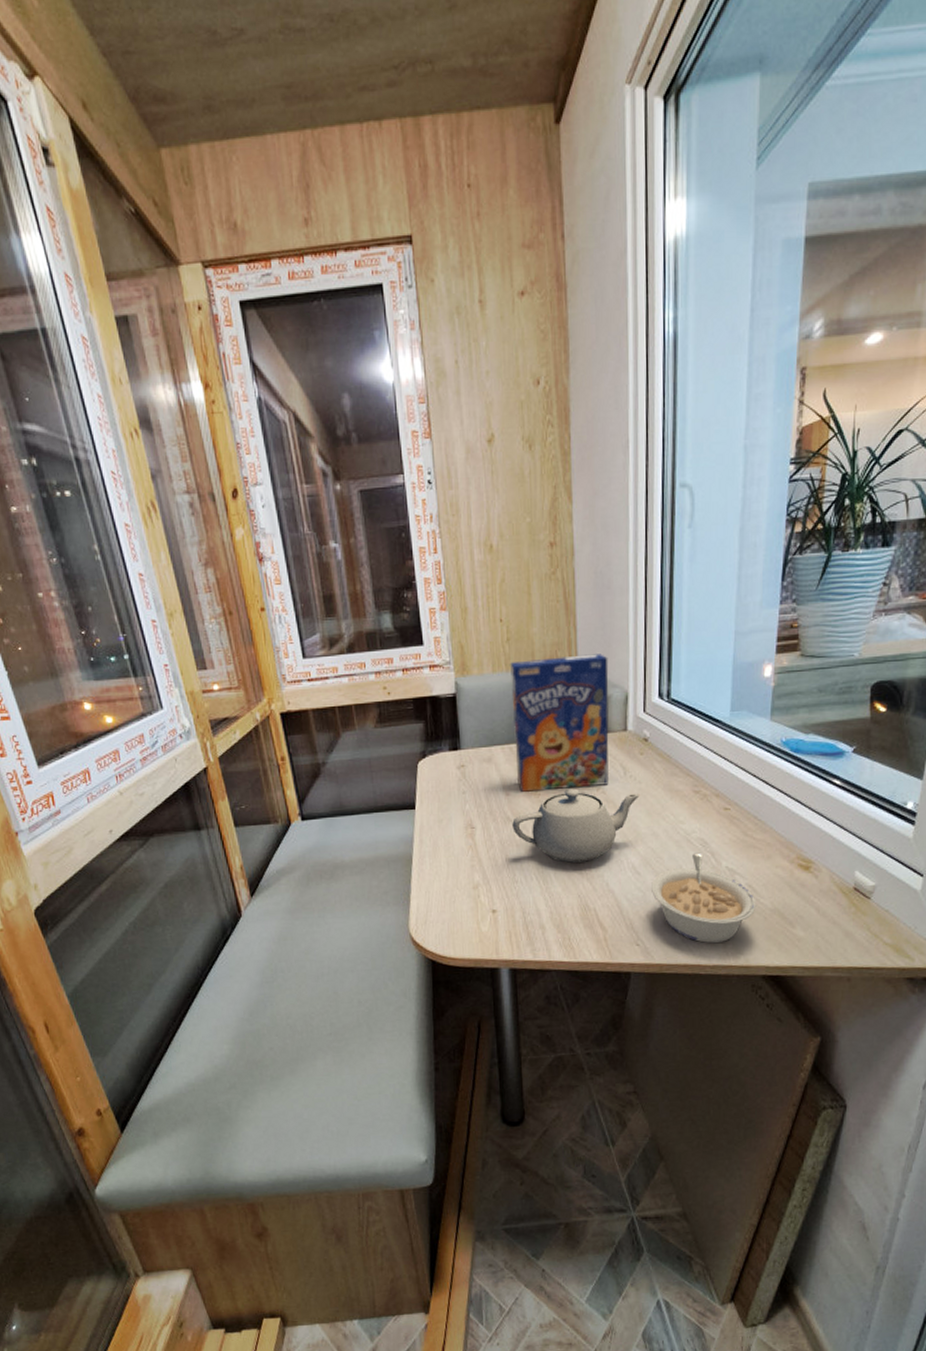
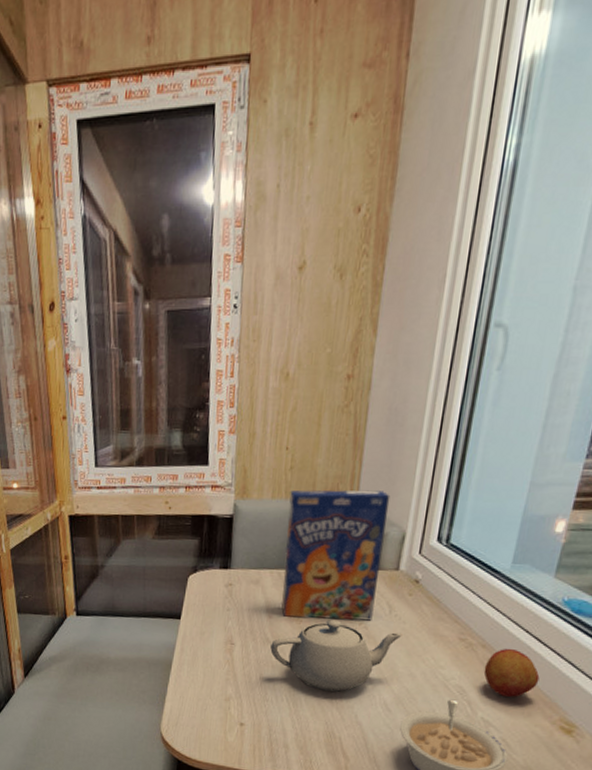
fruit: none [721,794,773,843] -> present [483,648,540,698]

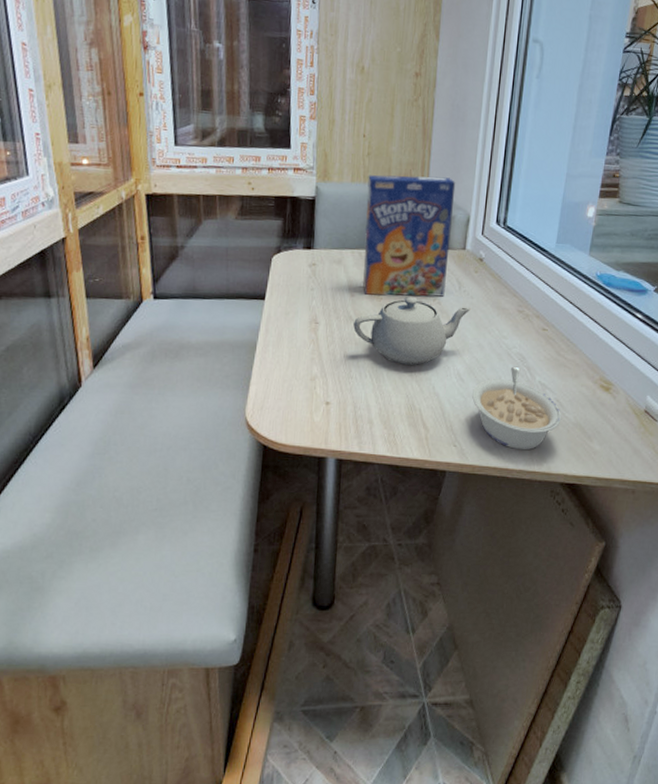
fruit: present [483,648,540,698] -> none [539,318,583,362]

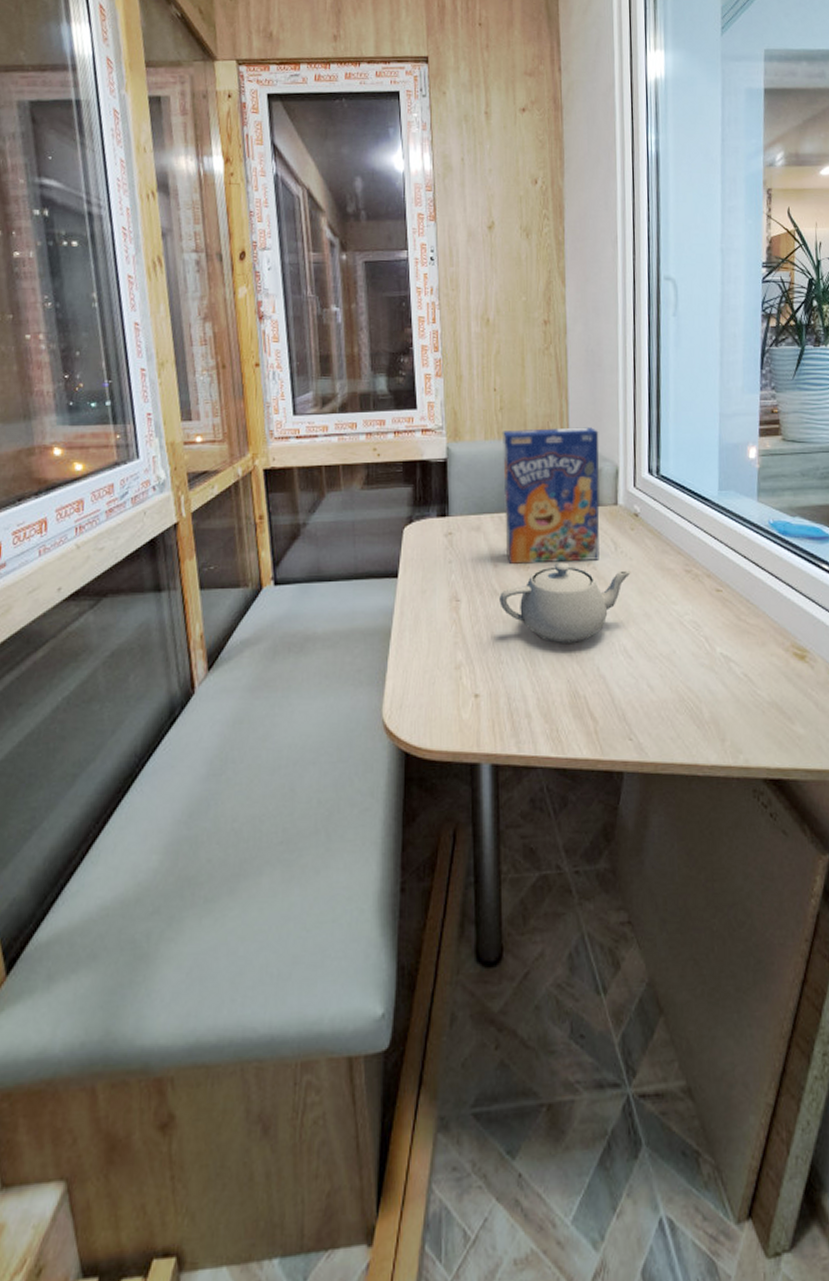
legume: present [472,366,562,451] -> none [644,636,754,740]

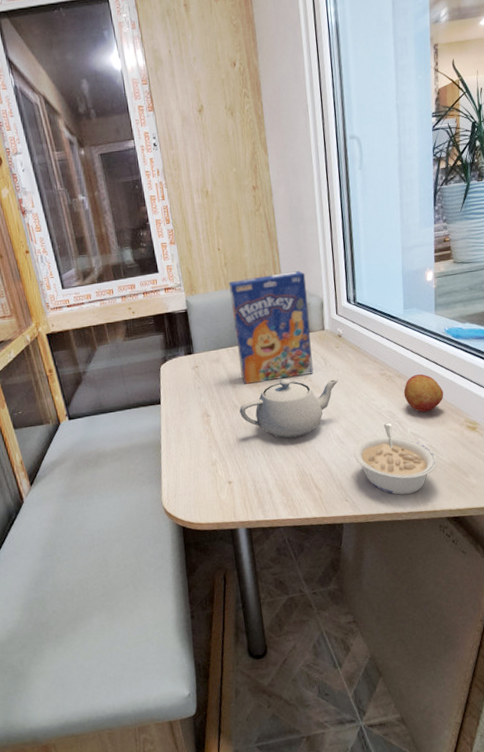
legume: none [644,636,754,740] -> present [353,423,437,495]
fruit: none [713,575,765,628] -> present [403,373,444,412]

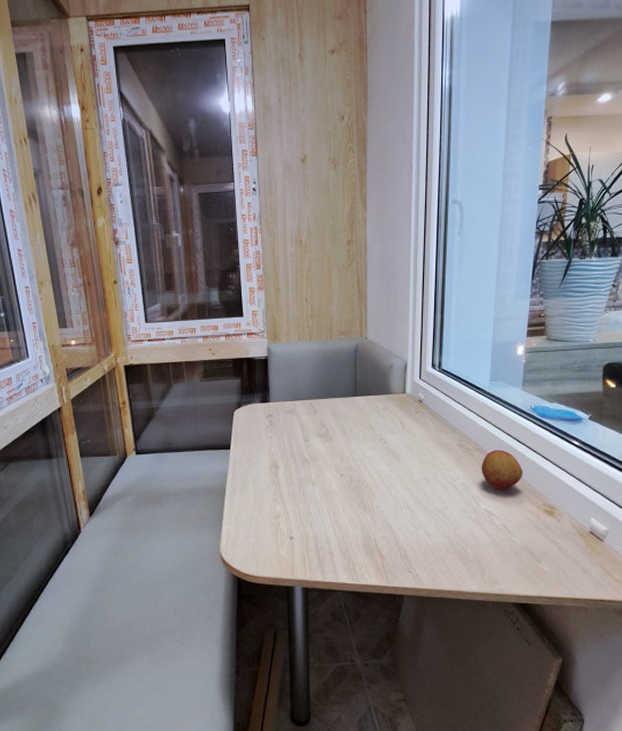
cereal box: present [229,271,314,384] -> none [313,330,392,439]
teapot: present [239,378,340,439] -> none [309,438,416,500]
legume: present [353,423,437,495] -> none [423,496,509,574]

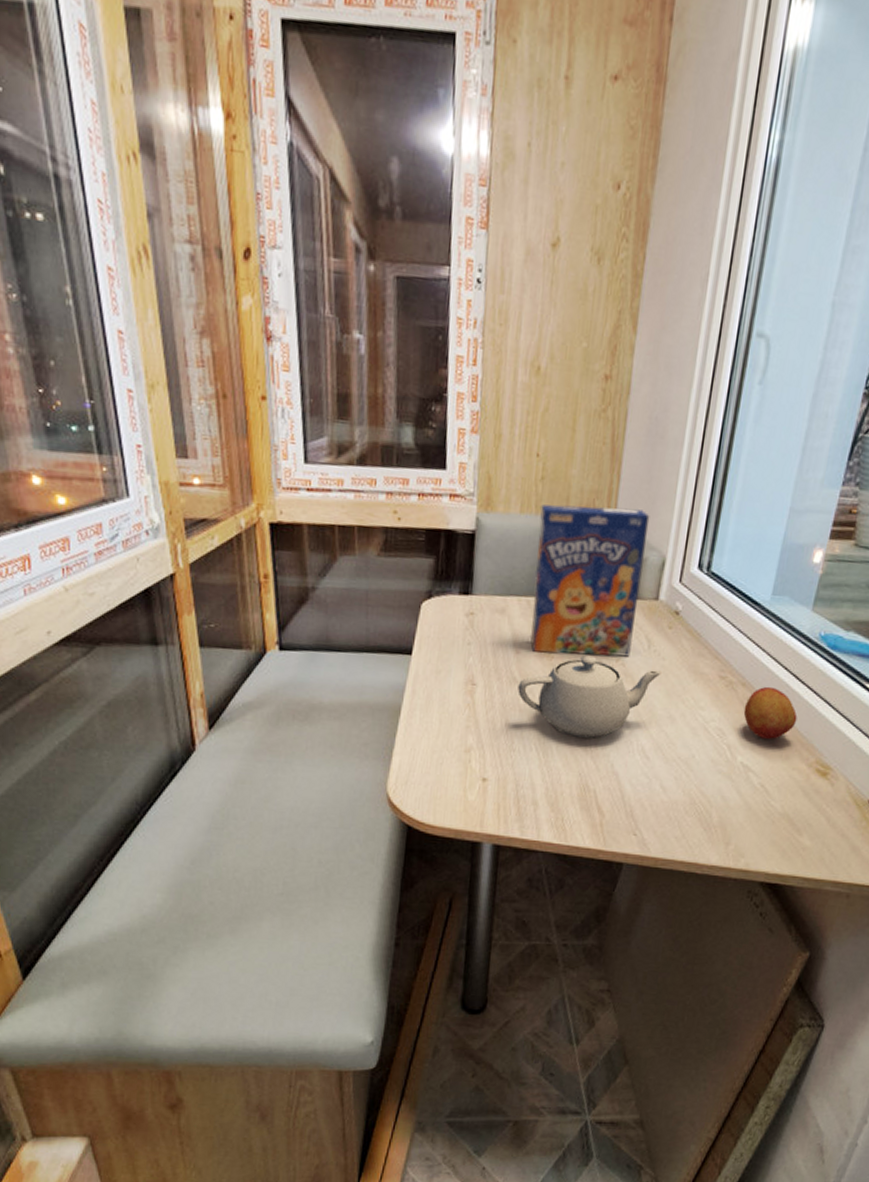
teapot: none [309,438,416,500] -> present [518,655,663,738]
cereal box: none [313,330,392,439] -> present [530,504,650,657]

